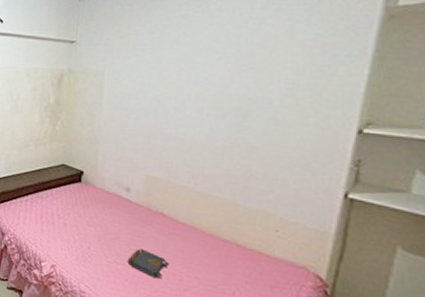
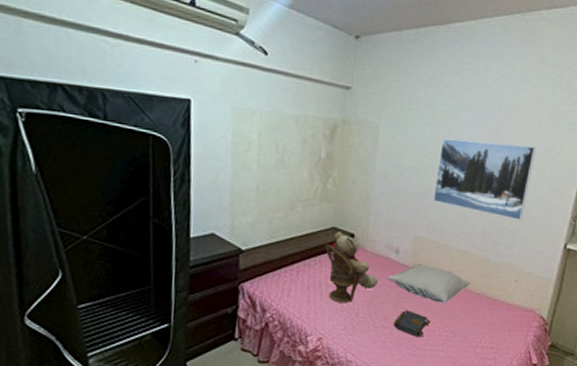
teddy bear: none [55,168,109,236] -> present [324,232,378,304]
pillow: none [119,203,215,247] -> present [388,264,470,303]
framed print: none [164,80,291,164] -> present [432,138,536,220]

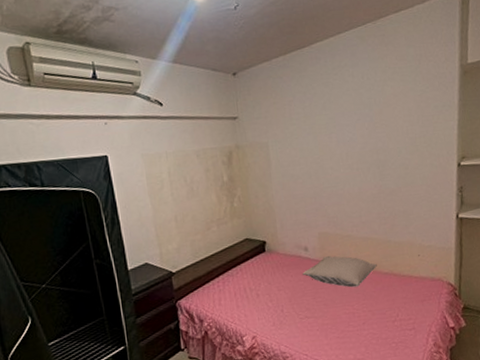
teddy bear: present [324,232,378,304] -> none [242,241,295,304]
book: present [393,310,430,337] -> none [315,298,349,321]
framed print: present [432,138,536,220] -> none [325,133,412,202]

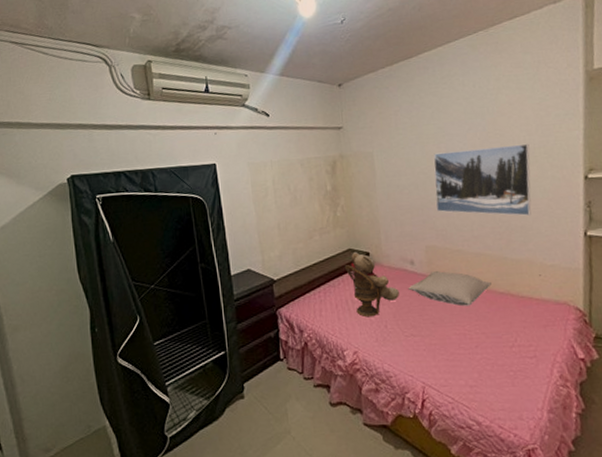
teddy bear: none [242,241,295,304] -> present [344,252,399,317]
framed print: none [325,133,412,202] -> present [433,143,531,216]

